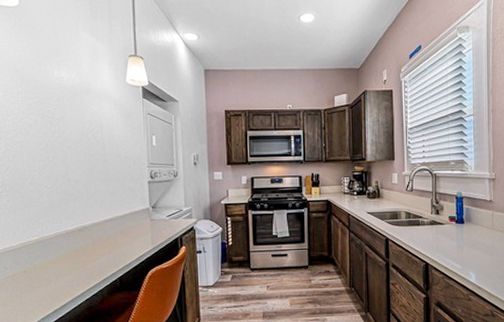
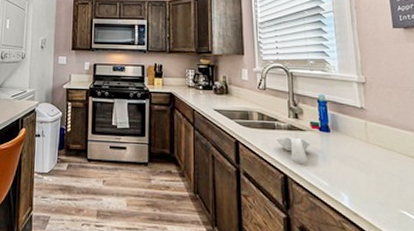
spoon rest: none [420,230,448,251] -> present [276,137,311,162]

